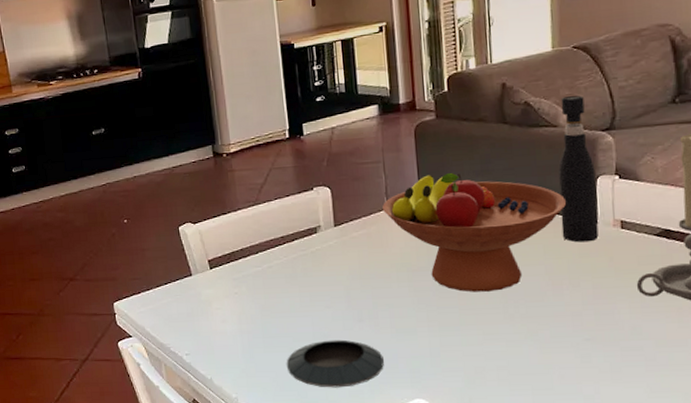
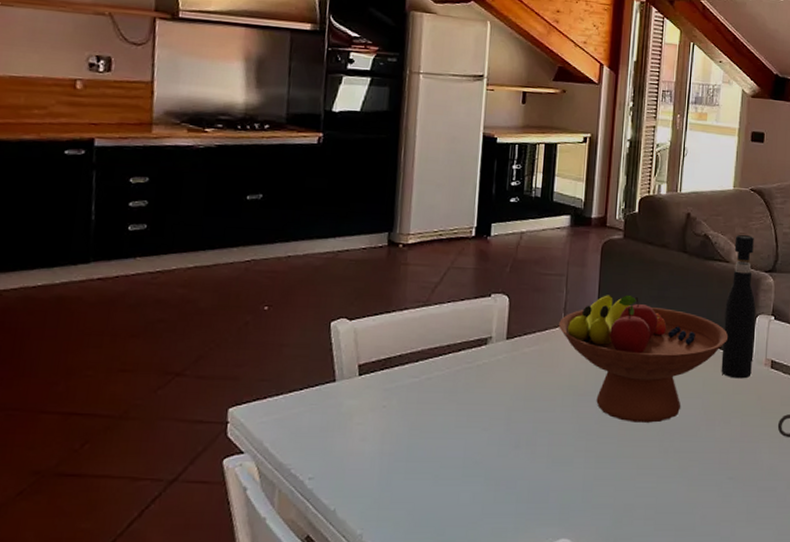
saucer: present [286,339,384,388] -> none [427,467,535,524]

